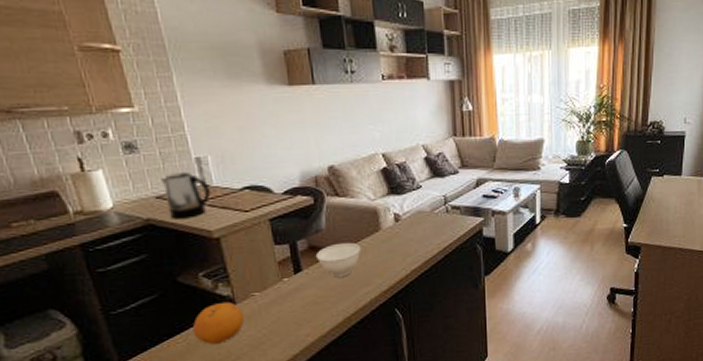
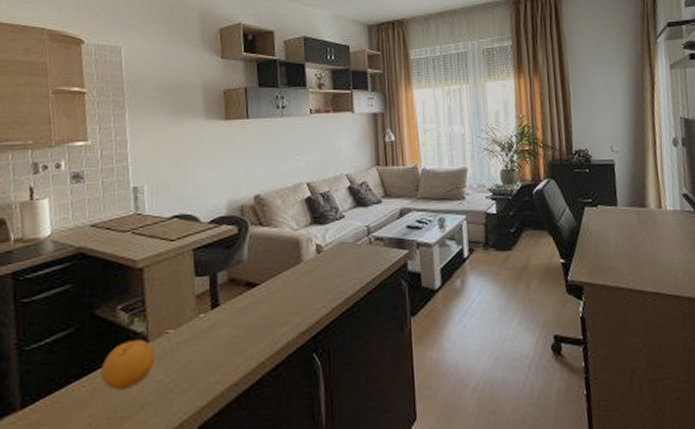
kettle: present [160,171,211,219] -> none [98,200,142,248]
bowl: present [315,242,361,278] -> none [234,275,281,315]

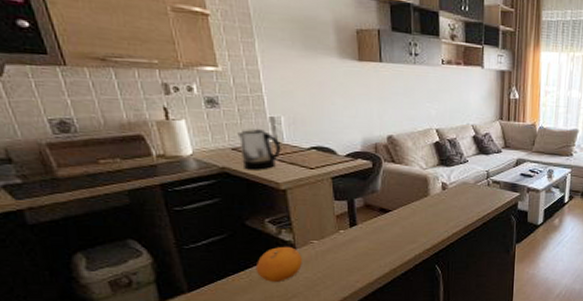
kettle: none [98,200,142,248] -> present [237,128,281,170]

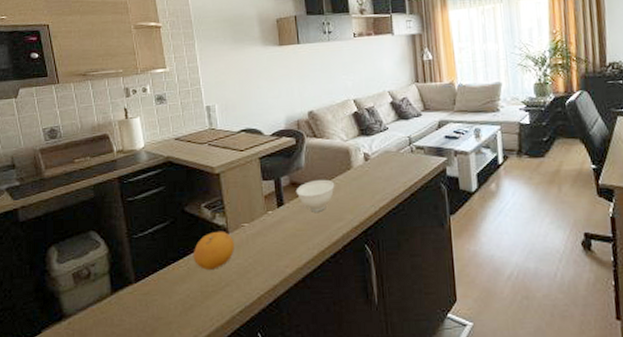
kettle: present [237,128,281,170] -> none [180,117,215,157]
bowl: none [370,203,411,234] -> present [295,179,335,212]

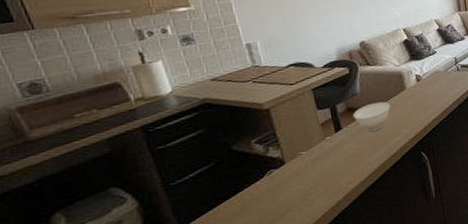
fruit: present [193,231,234,270] -> none [246,162,293,201]

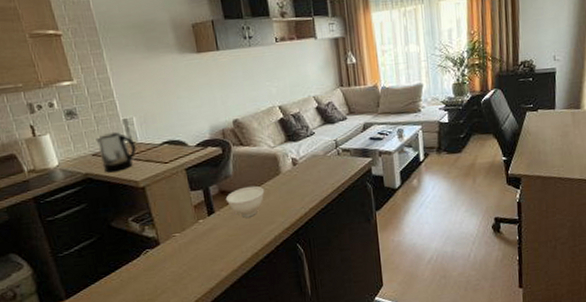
kettle: none [215,56,260,97] -> present [96,131,137,173]

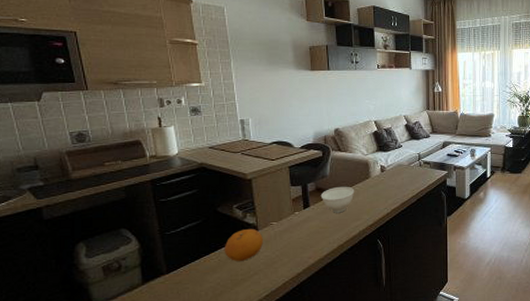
kettle: present [96,131,137,173] -> none [214,129,248,164]
fruit: none [124,242,167,280] -> present [224,228,263,261]

